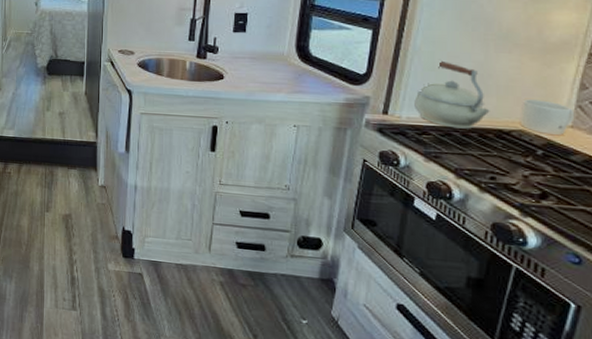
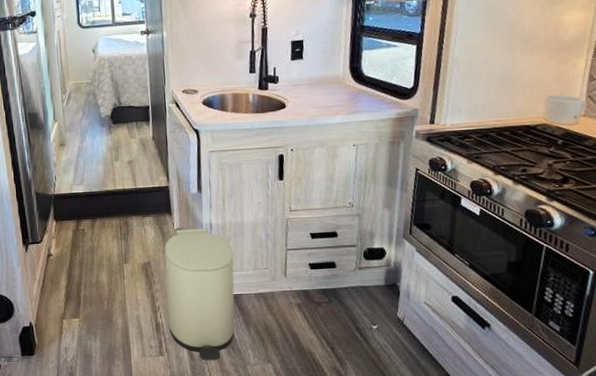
pedal bin: none [84,186,157,325] -> present [164,228,235,361]
kettle: present [414,60,490,129] -> none [456,67,519,129]

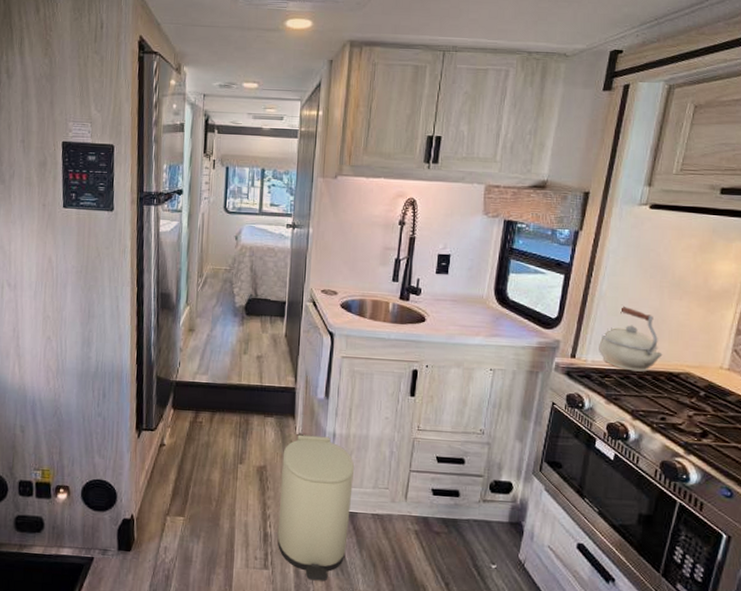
kettle: none [456,67,519,129] -> present [599,306,663,372]
mug: present [543,94,586,126] -> none [687,343,731,378]

